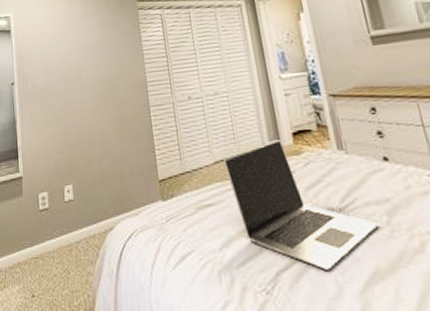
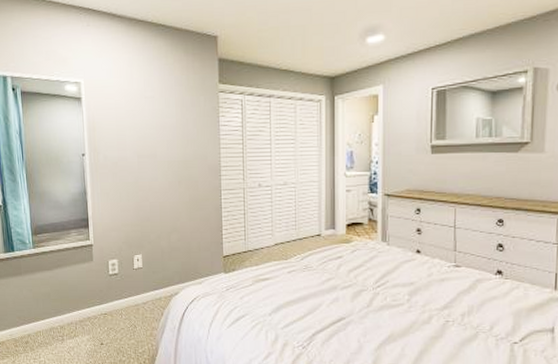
laptop: present [224,140,379,270] -> none [283,229,401,333]

